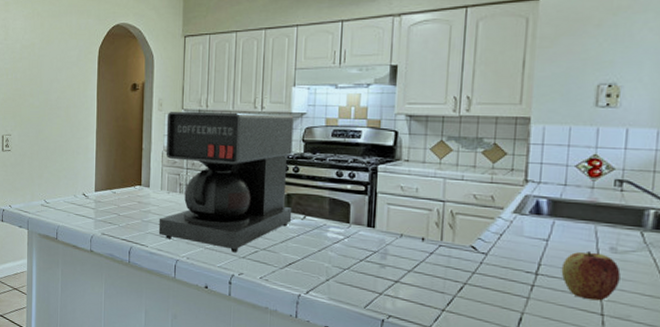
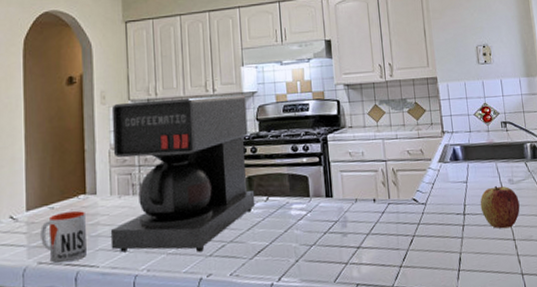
mug: none [105,197,140,238] -> present [40,210,87,264]

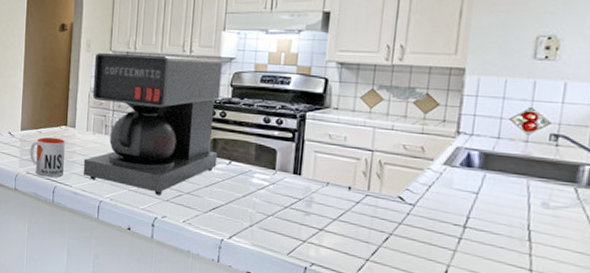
apple: present [480,185,520,229] -> none [490,205,552,257]

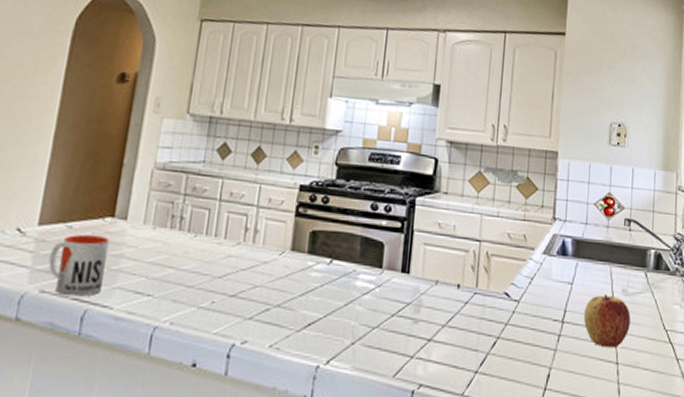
coffee maker: present [83,53,223,195] -> none [132,116,328,312]
apple: none [490,205,552,257] -> present [583,293,631,348]

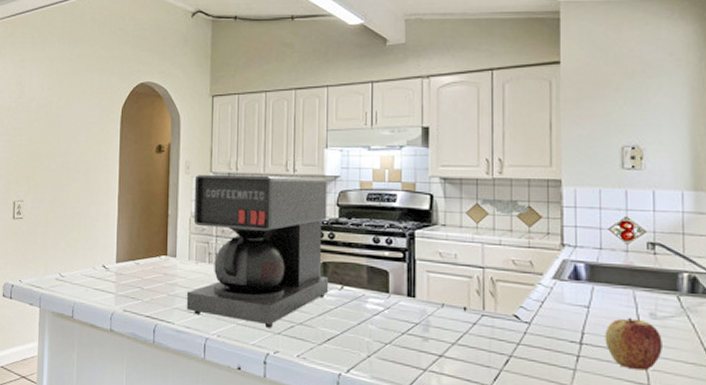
mug: present [48,234,109,297] -> none [127,268,165,315]
coffee maker: none [132,116,328,312] -> present [186,175,329,328]

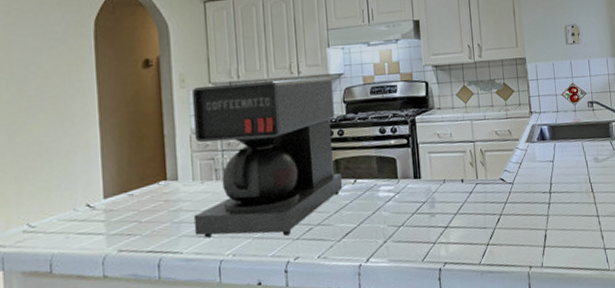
apple: present [604,317,662,371] -> none [566,164,604,206]

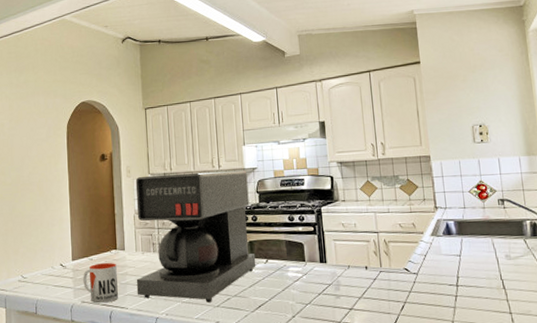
mug: none [120,197,169,251] -> present [83,262,118,304]

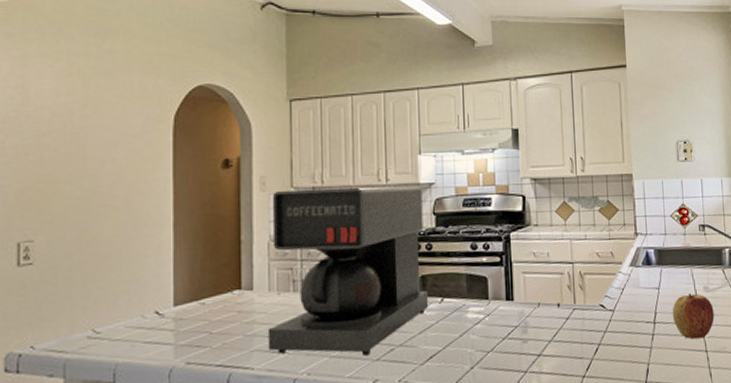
mug: present [83,262,118,304] -> none [190,307,240,365]
apple: none [474,260,518,302] -> present [672,292,714,340]

